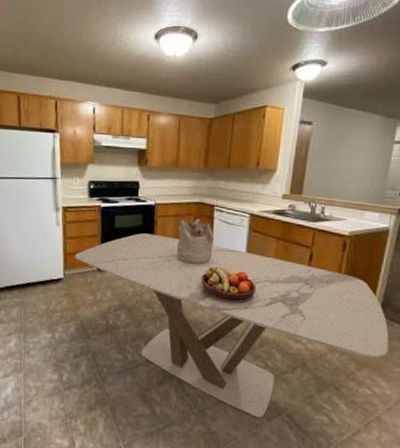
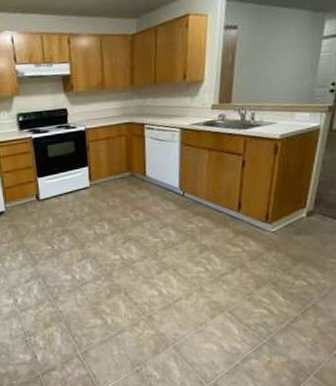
dining table: present [74,233,389,418] -> none [13,159,322,317]
mineral sample: present [176,218,215,265] -> none [110,139,147,184]
fruit bowl: present [201,266,257,301] -> none [138,183,192,214]

